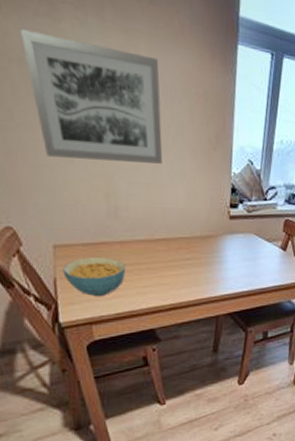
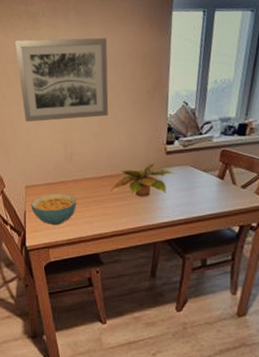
plant: none [168,227,238,266] -> present [111,162,175,197]

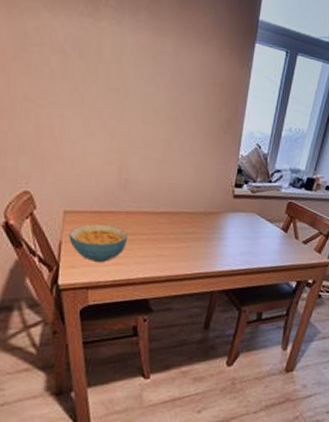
wall art: present [15,37,109,122] -> none [65,26,182,143]
plant: present [111,162,175,197] -> none [170,204,240,241]

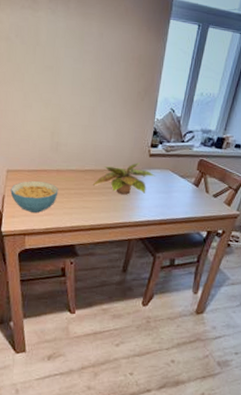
plant: none [170,204,240,241] -> present [93,162,155,195]

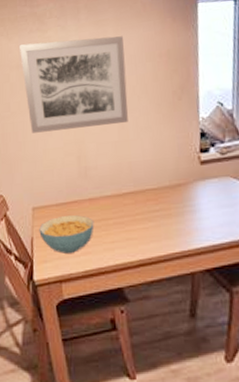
wall art: none [10,18,106,110] -> present [20,36,128,133]
plant: present [93,162,155,195] -> none [135,174,212,217]

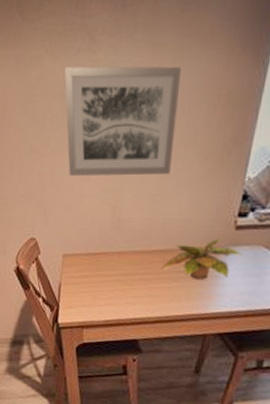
cereal bowl: present [39,215,94,254] -> none [67,266,120,302]
plant: none [135,174,212,217] -> present [162,238,242,280]

